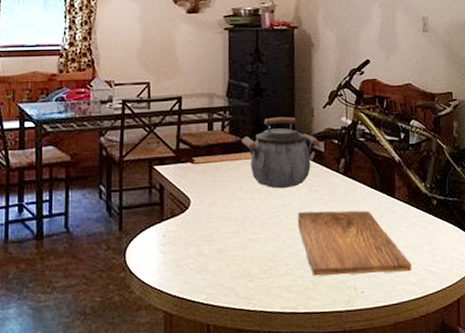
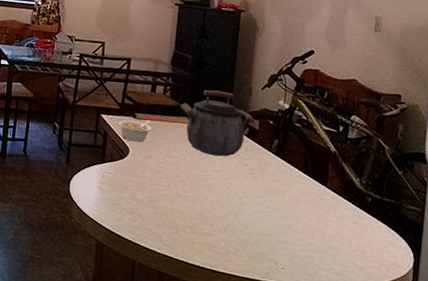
legume: none [175,163,213,191] -> present [118,120,152,143]
cutting board: present [298,210,412,276] -> none [226,181,338,261]

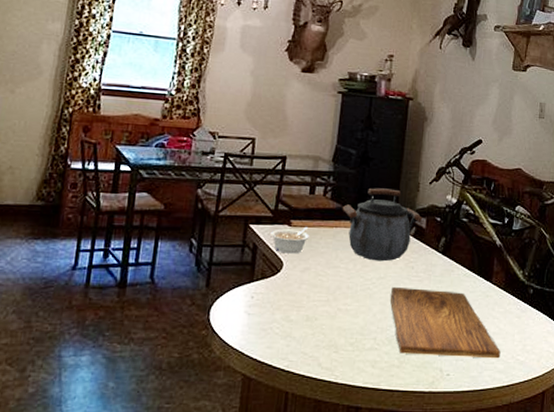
cutting board: none [226,181,338,261] -> present [390,287,501,359]

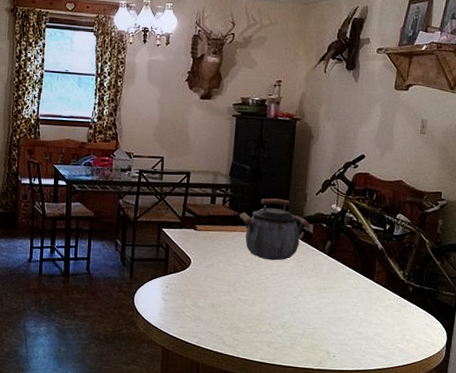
legume: present [270,227,309,254] -> none [180,231,212,253]
cutting board: present [390,287,501,359] -> none [283,282,382,346]

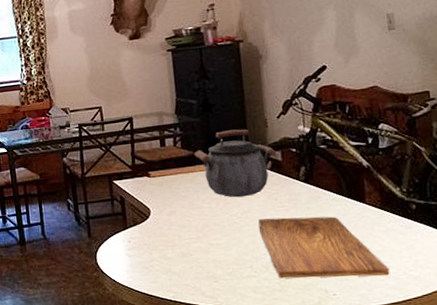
cutting board: none [283,282,382,346] -> present [258,216,390,279]

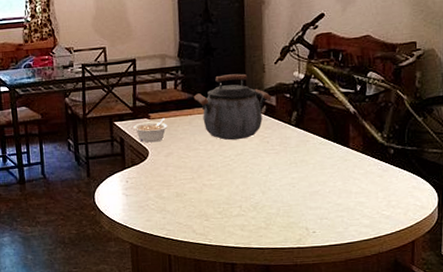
legume: none [133,176,169,201] -> present [133,118,168,143]
cutting board: present [258,216,390,279] -> none [250,159,365,217]

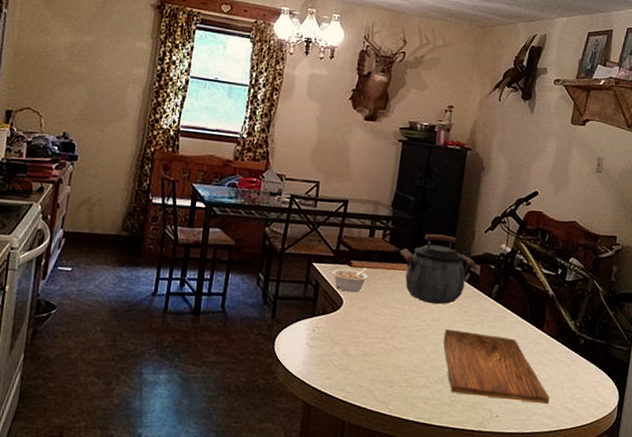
cutting board: none [250,159,365,217] -> present [443,329,550,405]

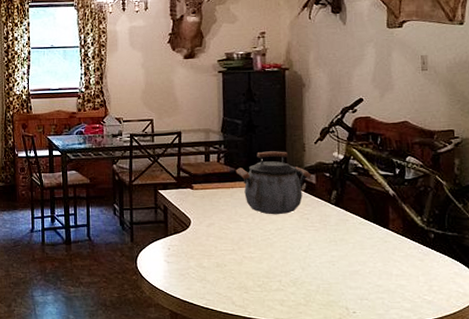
legume: present [332,268,368,293] -> none [177,190,210,212]
cutting board: present [443,329,550,405] -> none [290,237,406,299]

